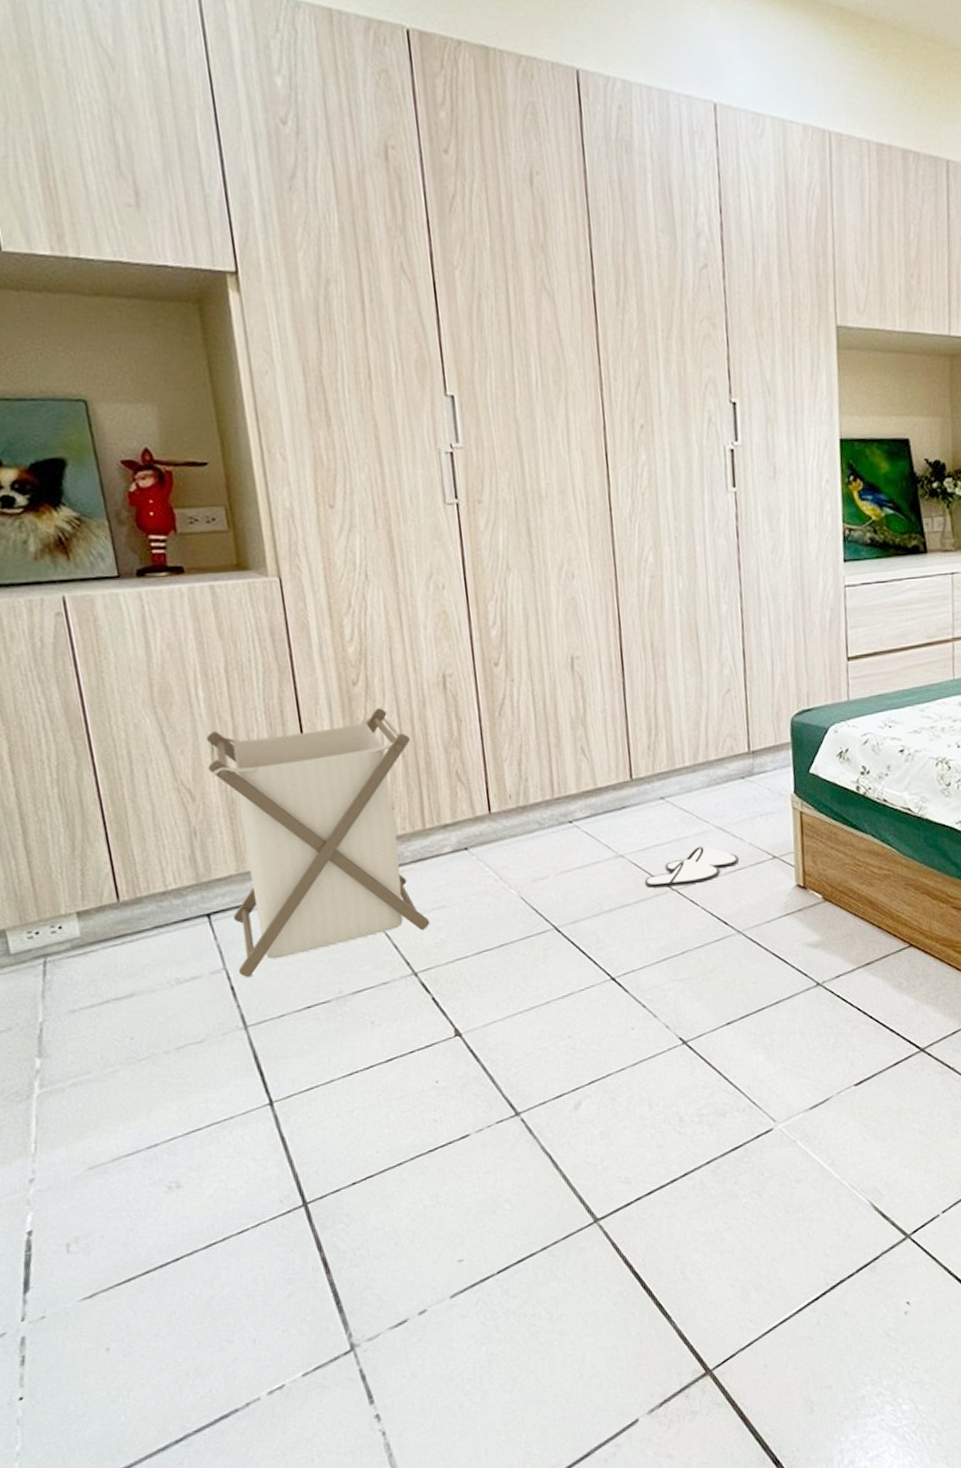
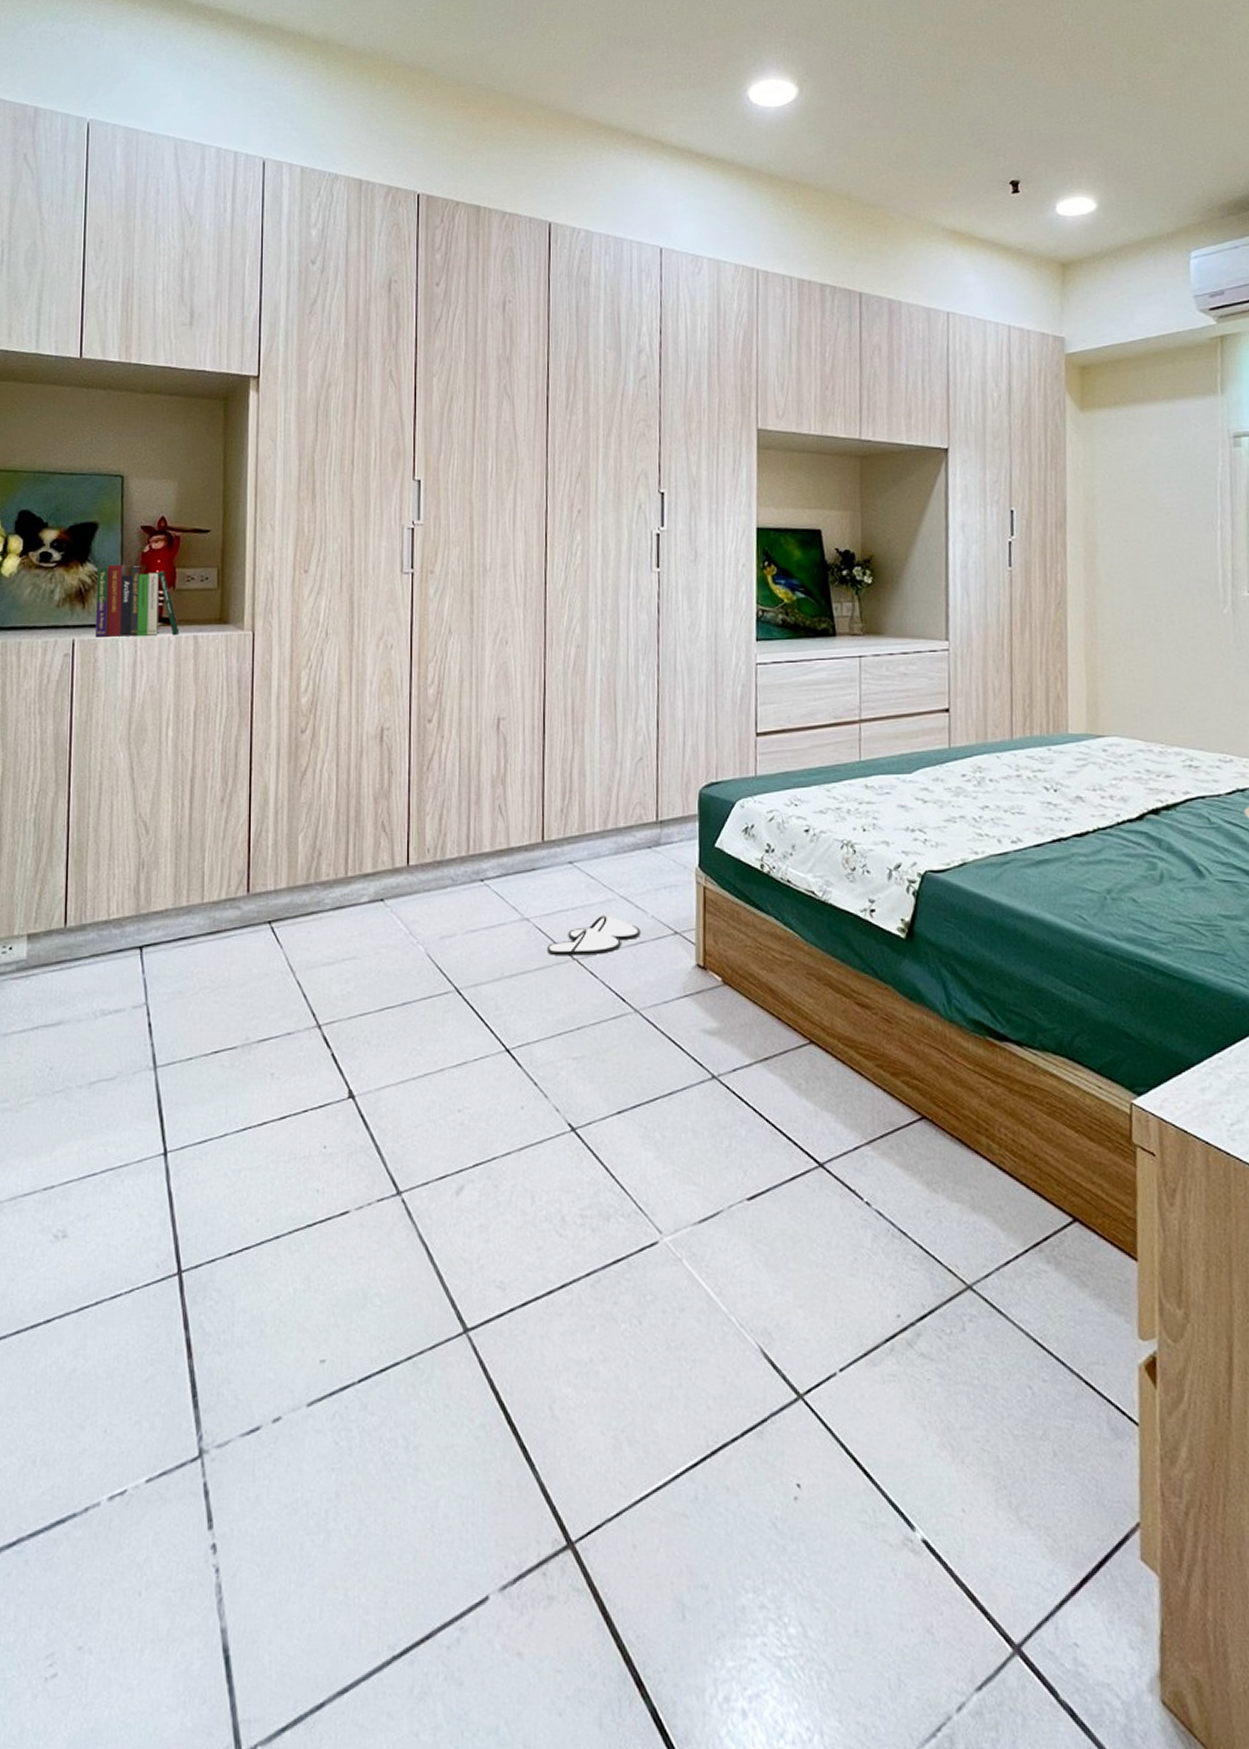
books: none [76,507,190,592] -> present [96,564,178,637]
laundry basket: present [206,708,430,977] -> none [158,756,344,1014]

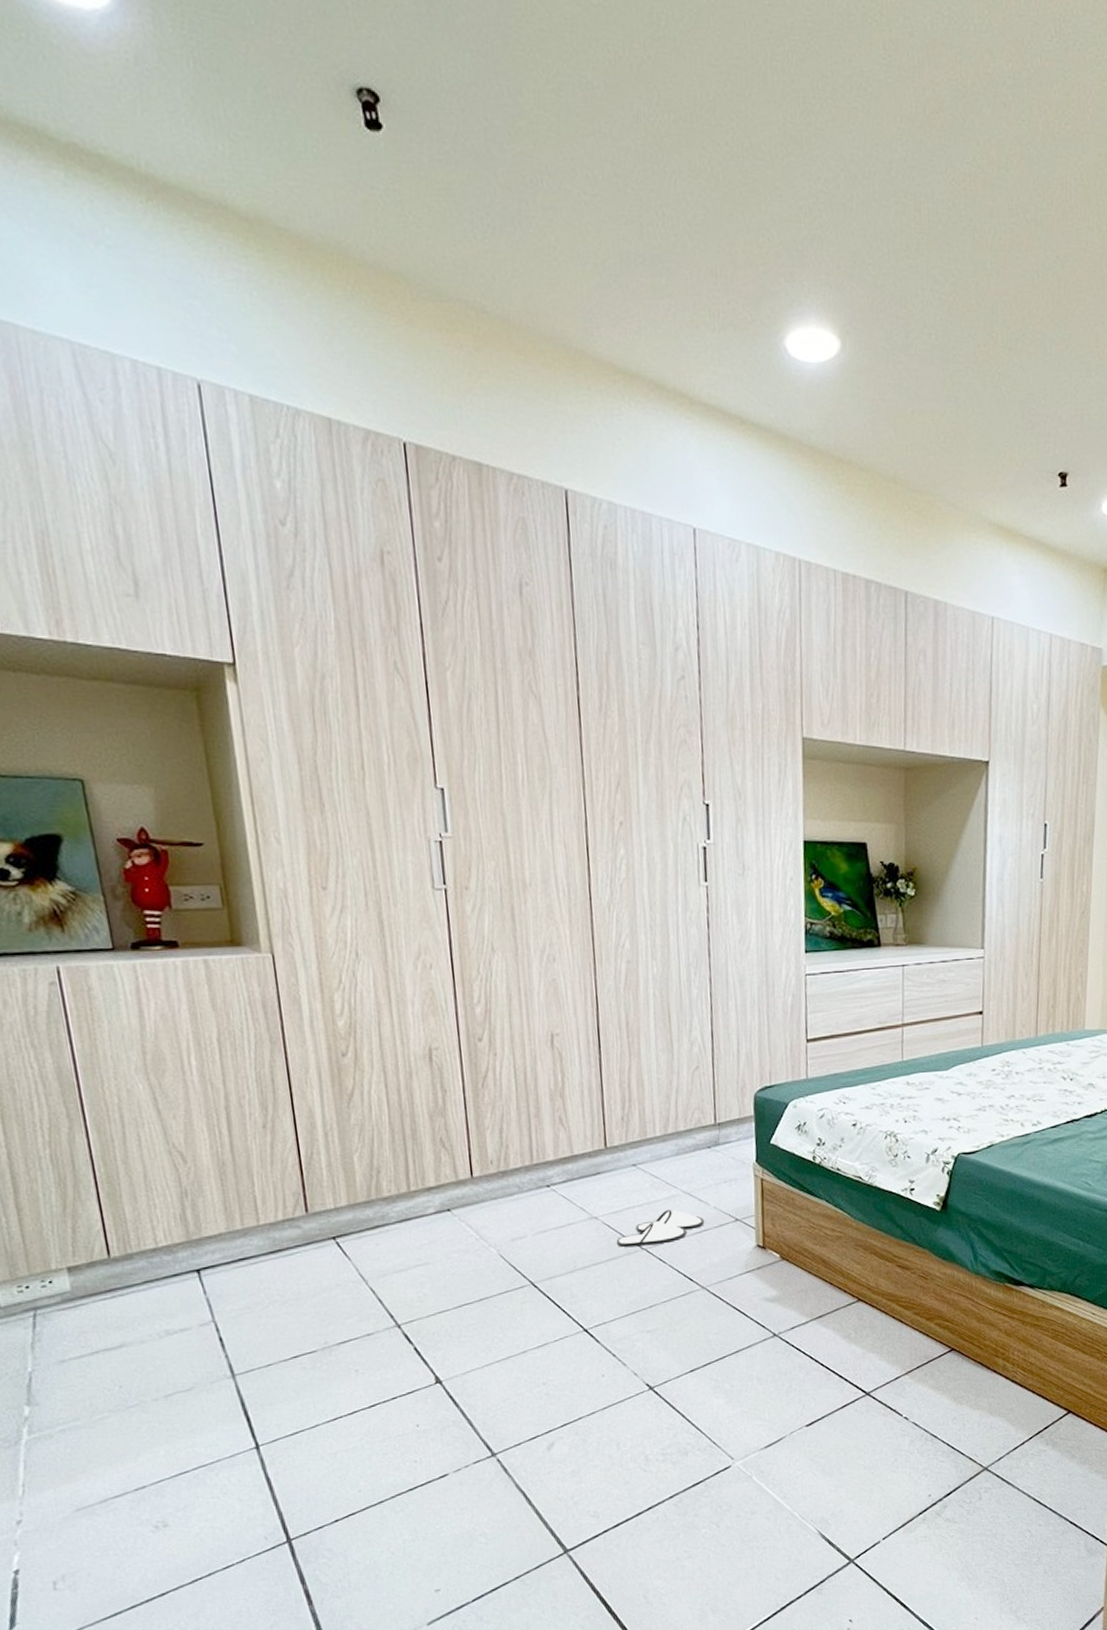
books: present [96,564,178,637] -> none [71,882,184,963]

